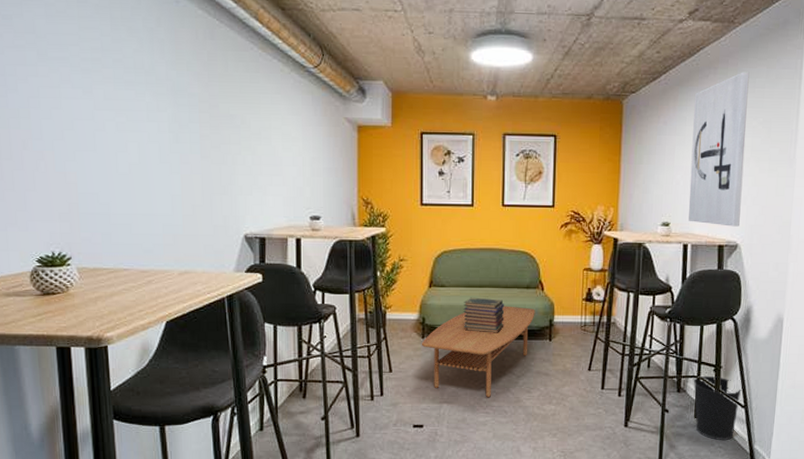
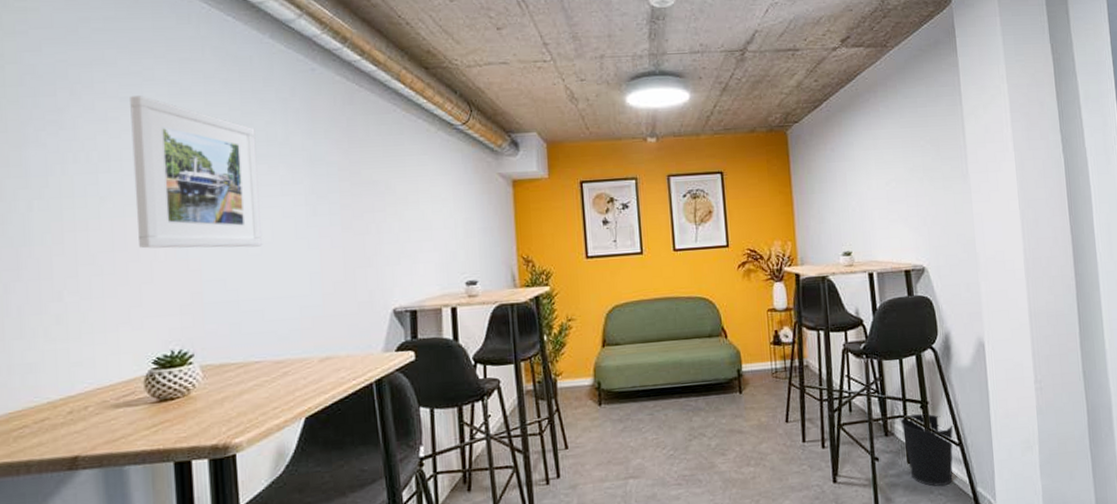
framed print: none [11,14,130,167] -> present [130,96,262,249]
coffee table: present [421,306,535,397] -> none [598,358,721,466]
book stack: present [463,297,505,333] -> none [641,352,689,393]
wall art: present [688,72,750,227] -> none [858,93,923,250]

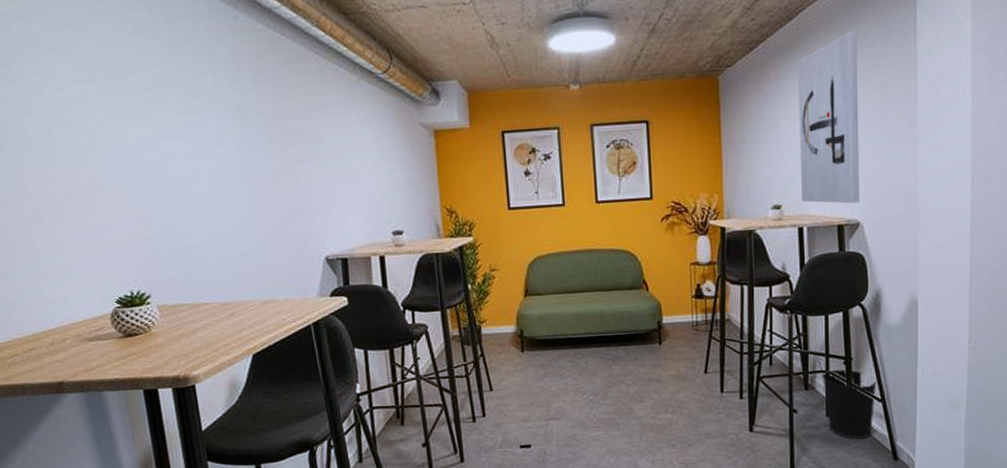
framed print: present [130,96,262,249] -> none [68,47,201,197]
wall art: none [858,93,923,250] -> present [797,31,859,204]

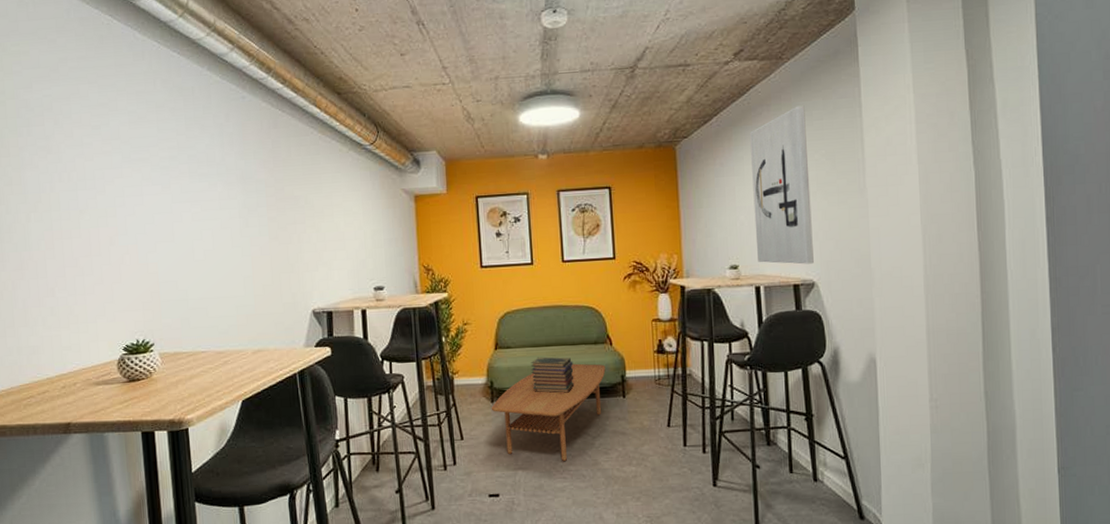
coffee table: none [521,310,642,410] -> present [491,363,606,461]
book stack: none [563,303,609,341] -> present [531,356,575,394]
wastebasket: present [821,369,877,440] -> none [783,425,839,497]

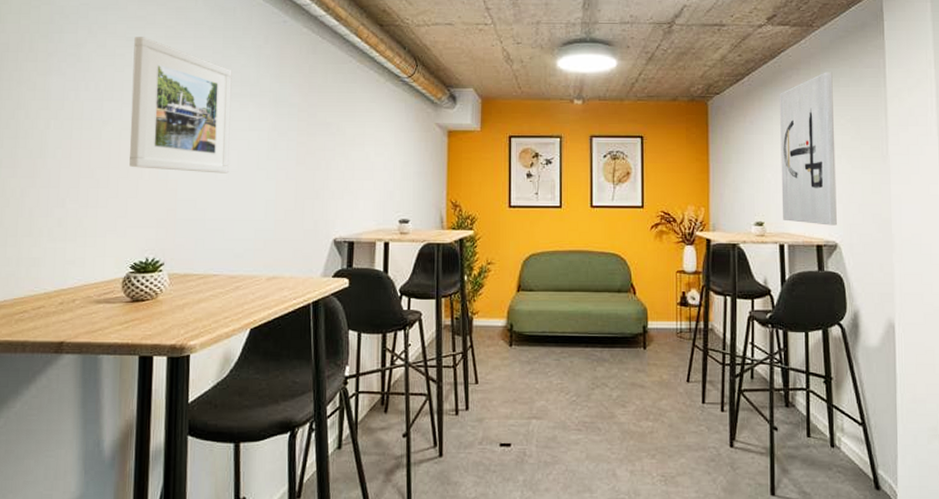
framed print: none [99,124,205,254] -> present [129,37,232,174]
coffee table: present [491,363,606,461] -> none [509,311,628,412]
book stack: present [531,356,575,394] -> none [552,302,596,341]

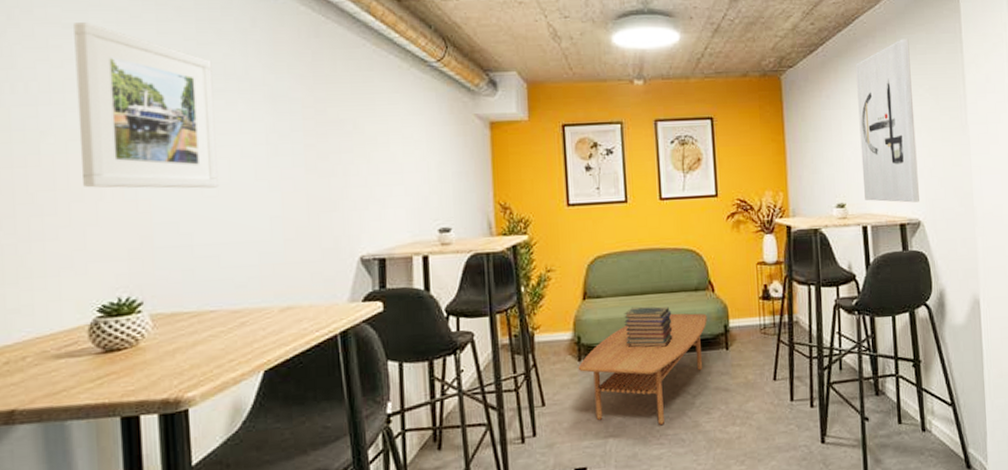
coffee table: none [509,311,628,412] -> present [578,313,707,425]
book stack: none [552,302,596,341] -> present [624,306,673,348]

